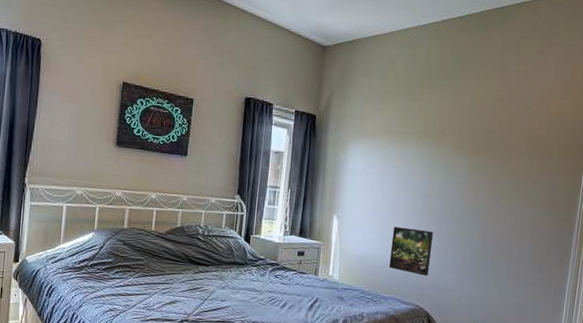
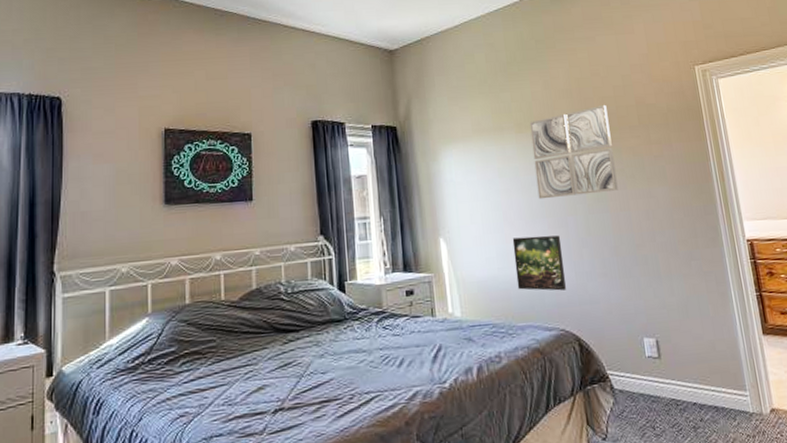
wall art: none [423,128,502,204] -> present [529,105,618,200]

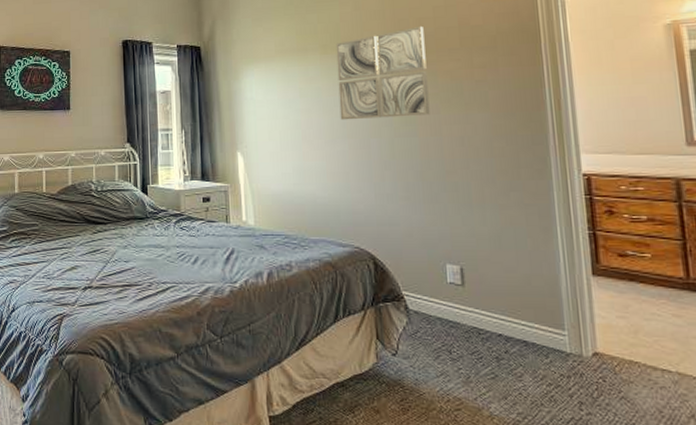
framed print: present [512,235,566,291] -> none [310,155,364,210]

